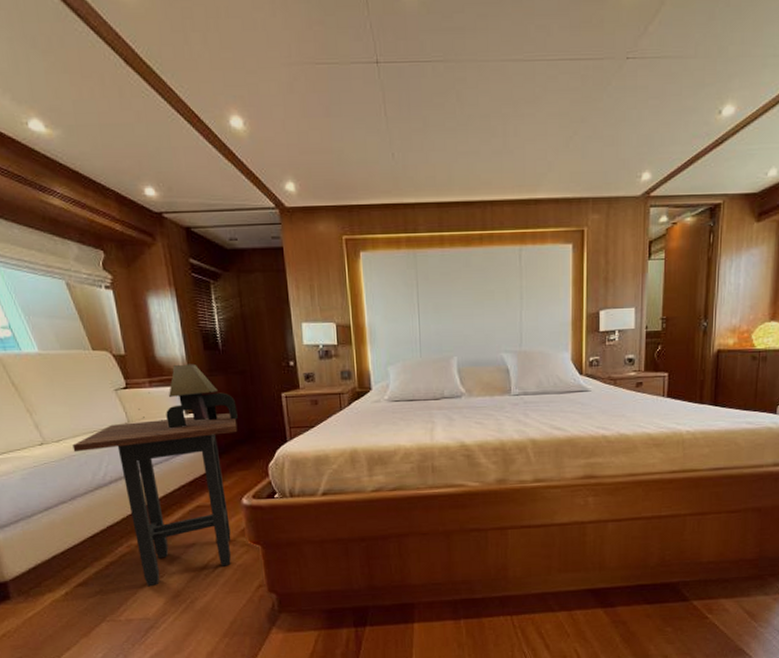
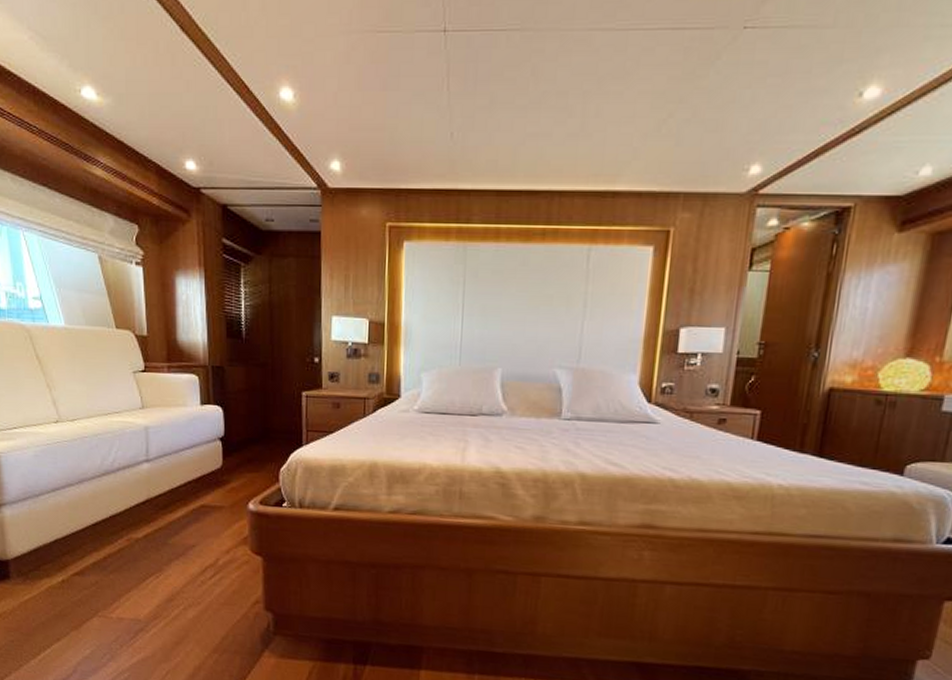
side table: present [72,413,238,587] -> none [86,407,252,586]
table lamp: present [138,363,238,429] -> none [154,350,254,419]

